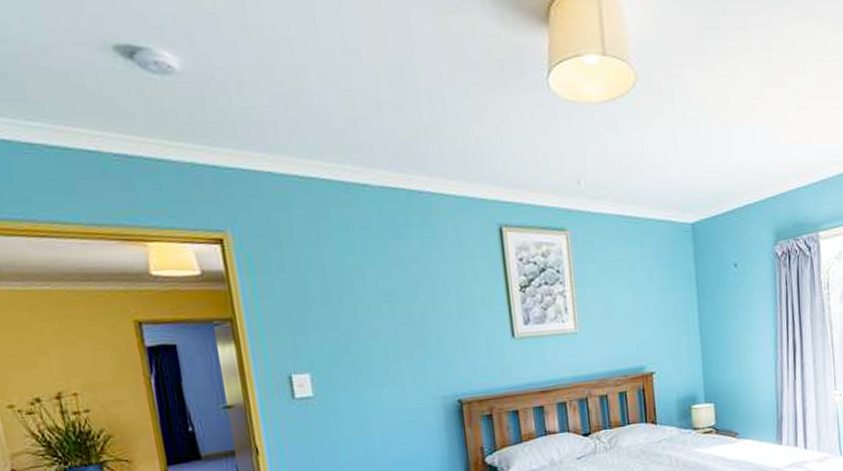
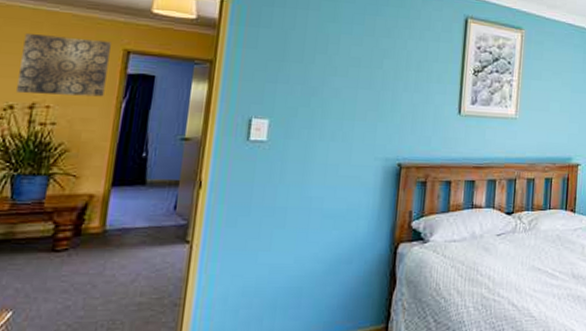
wall art: none [24,314,129,385] -> present [16,34,111,97]

